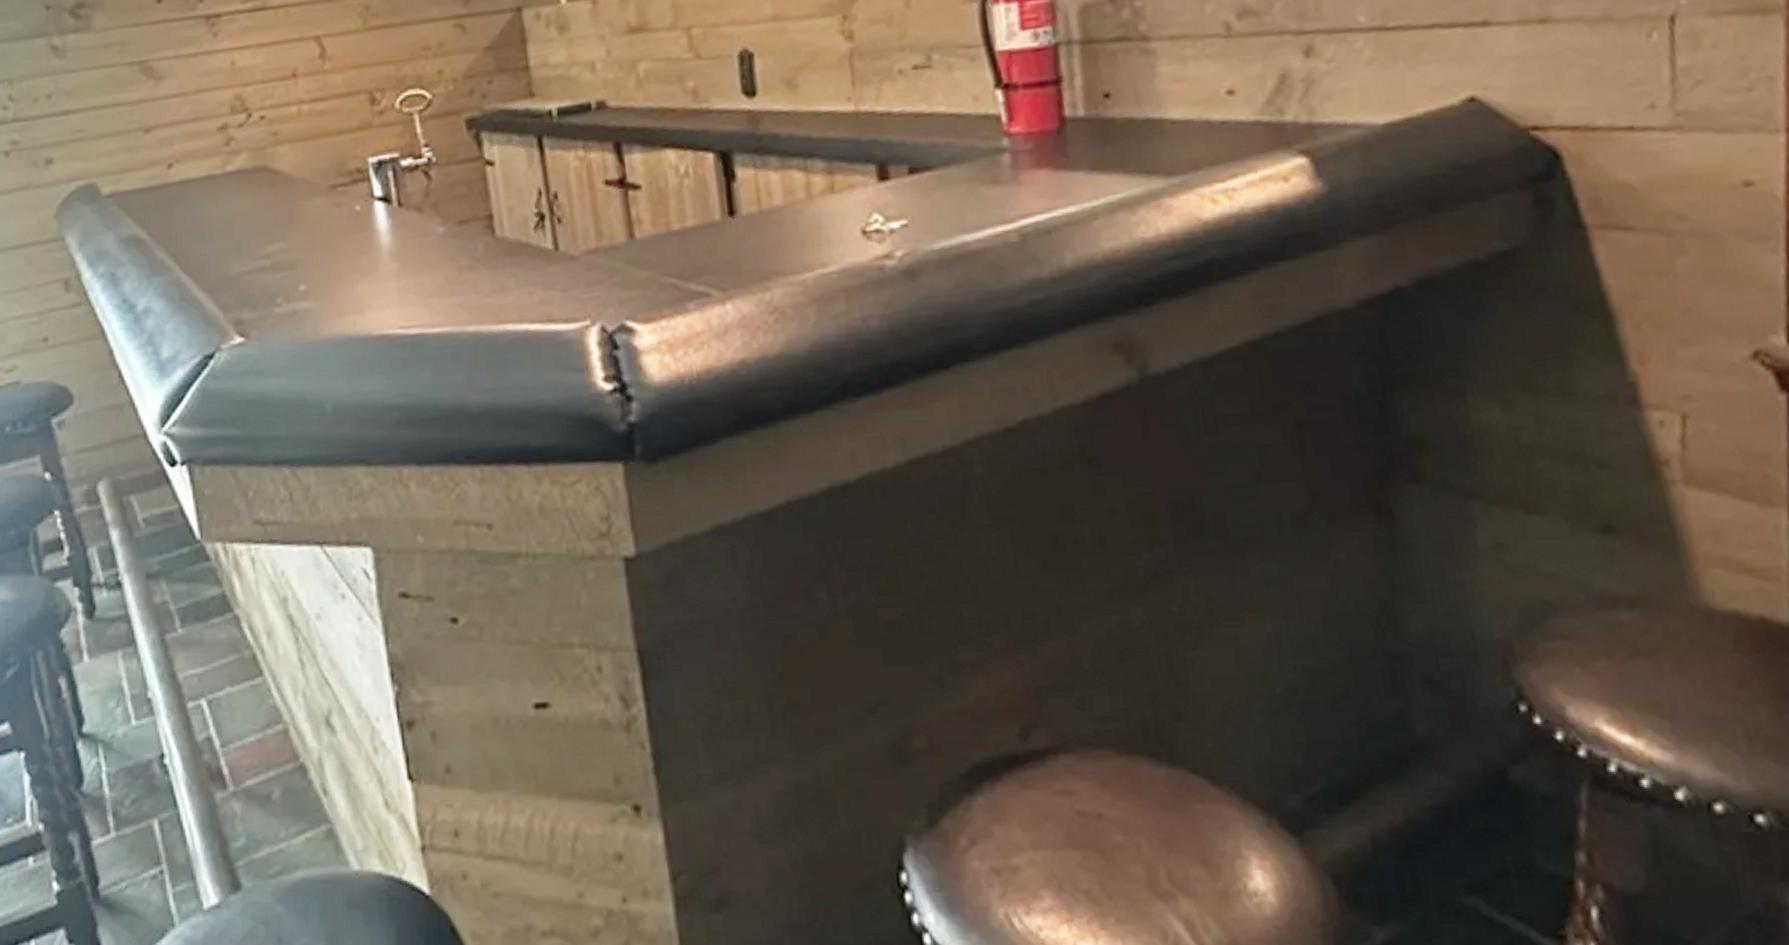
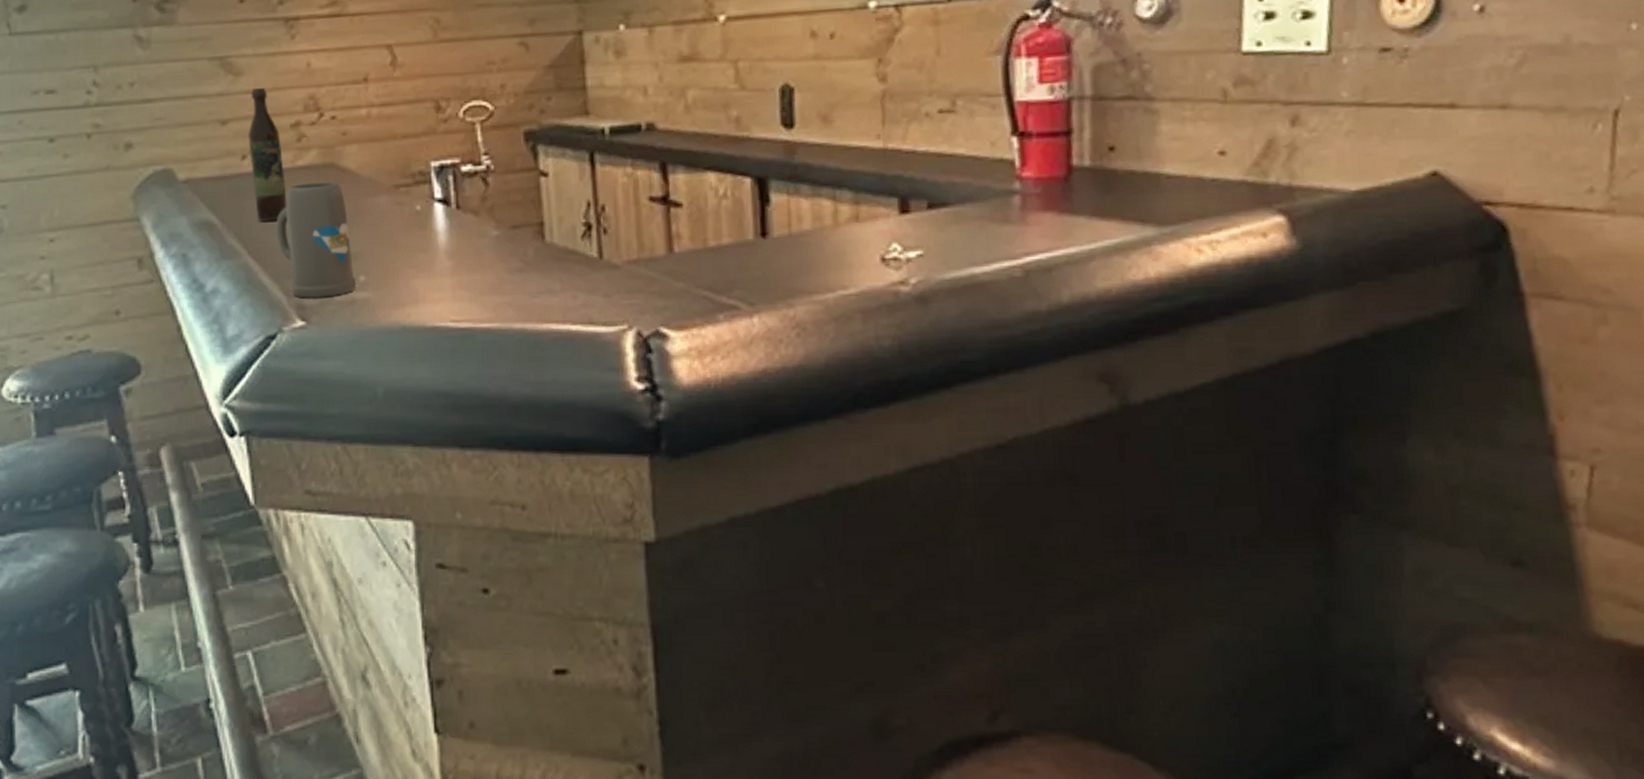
wine bottle: none [173,90,219,233] -> present [248,87,287,222]
beer mug: none [208,185,296,313] -> present [276,181,356,298]

